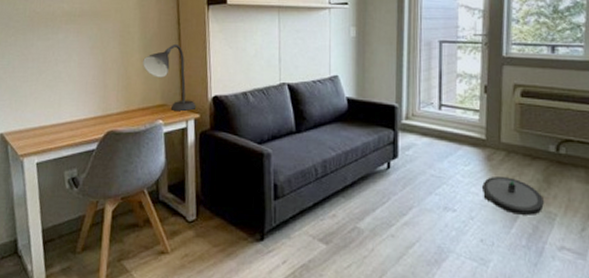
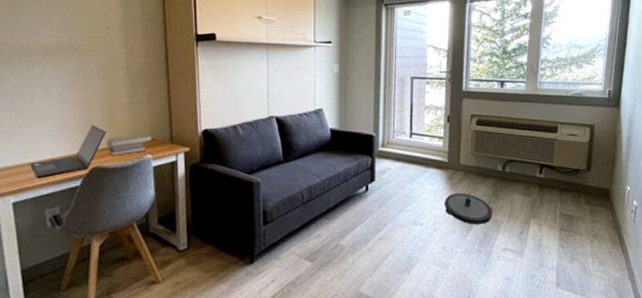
laptop: none [52,89,122,140] -> present [30,124,107,178]
books: none [121,99,163,121] -> present [106,134,151,157]
desk lamp: present [143,45,197,112] -> none [129,80,187,146]

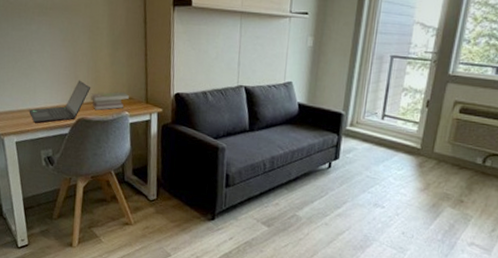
robot vacuum: present [444,192,492,224] -> none [410,181,464,216]

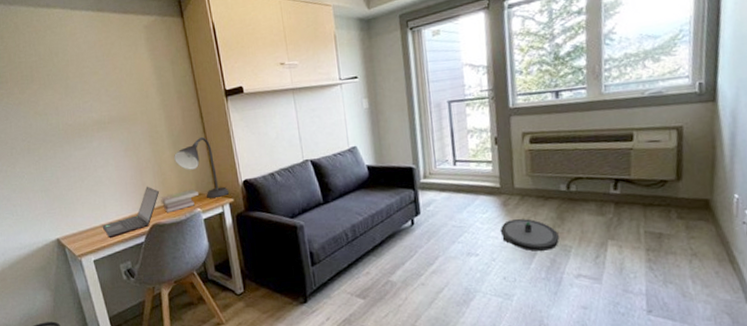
desk lamp: none [111,42,160,106] -> present [174,137,230,199]
robot vacuum: none [410,181,464,216] -> present [499,218,559,251]

